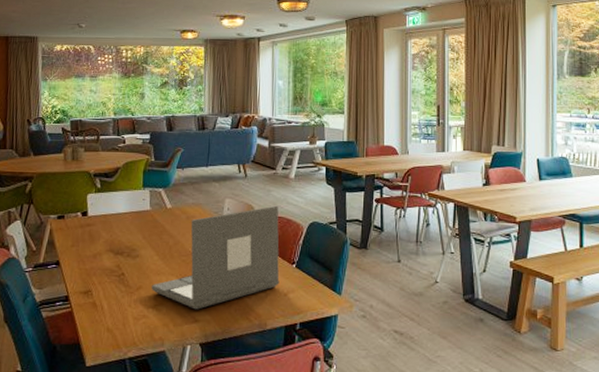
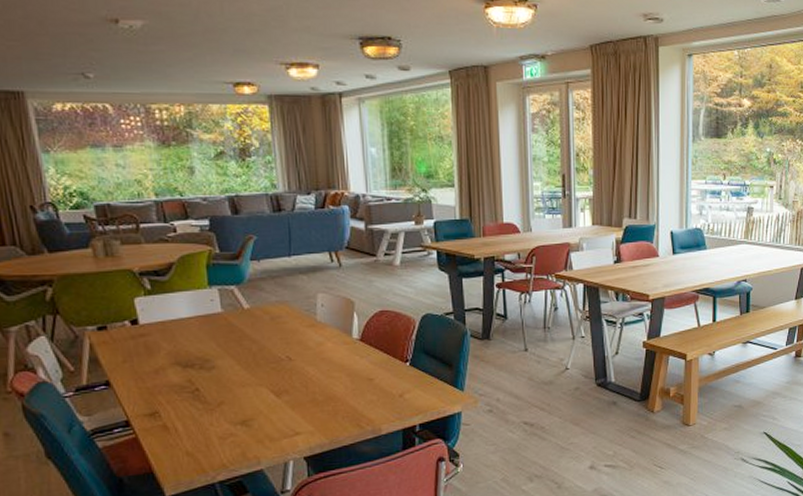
laptop: present [152,205,280,310] -> none [237,298,392,422]

